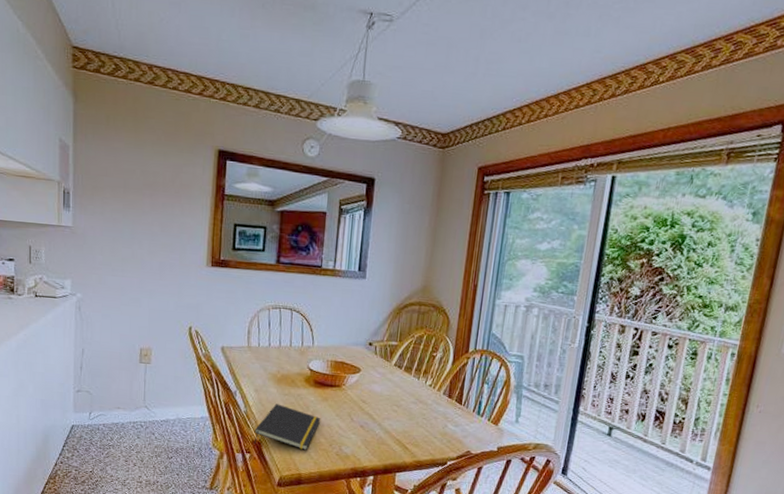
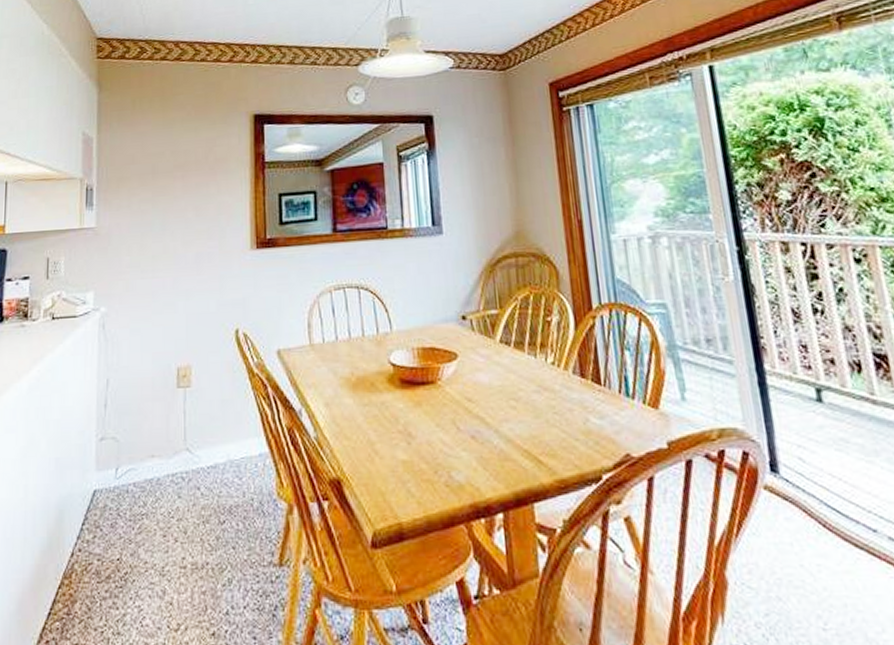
notepad: present [253,404,321,450] -> none [330,420,417,485]

